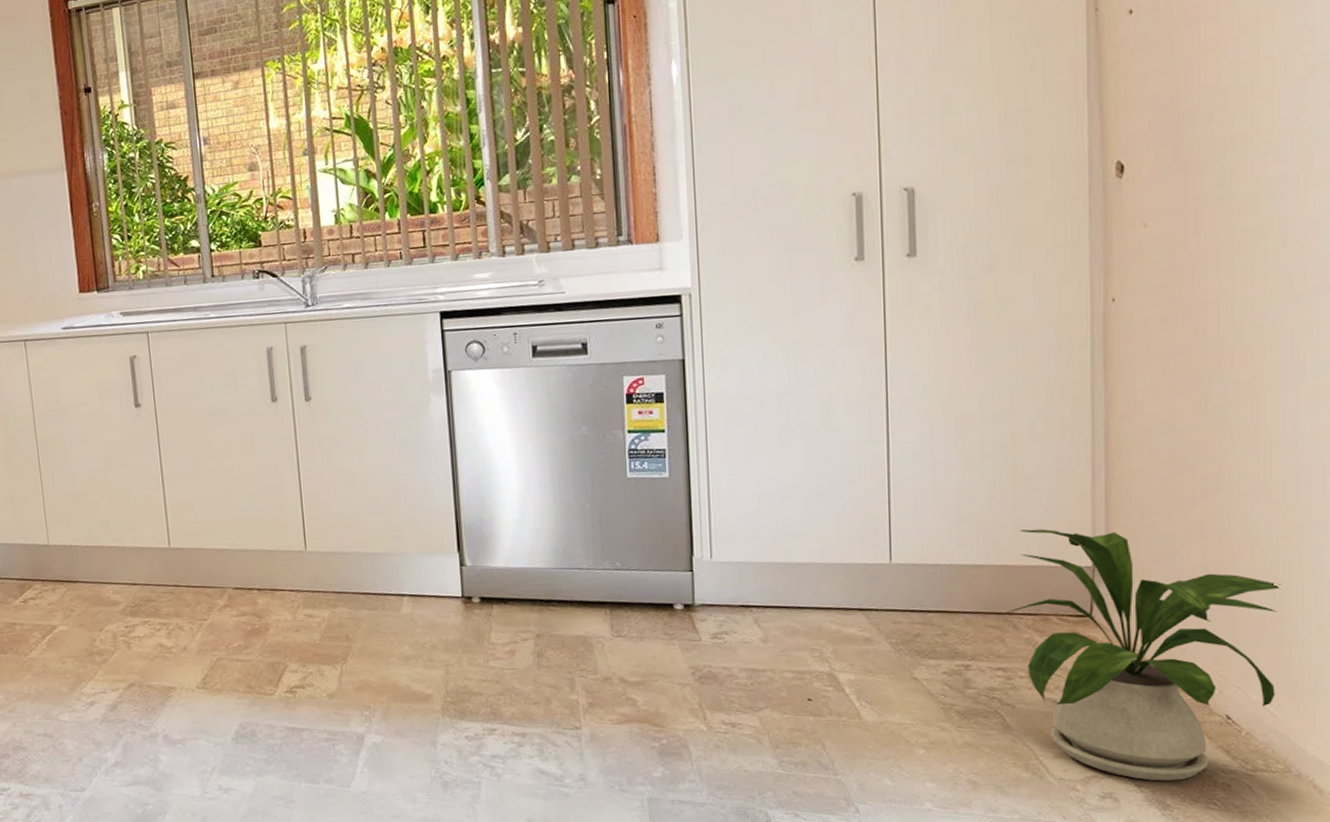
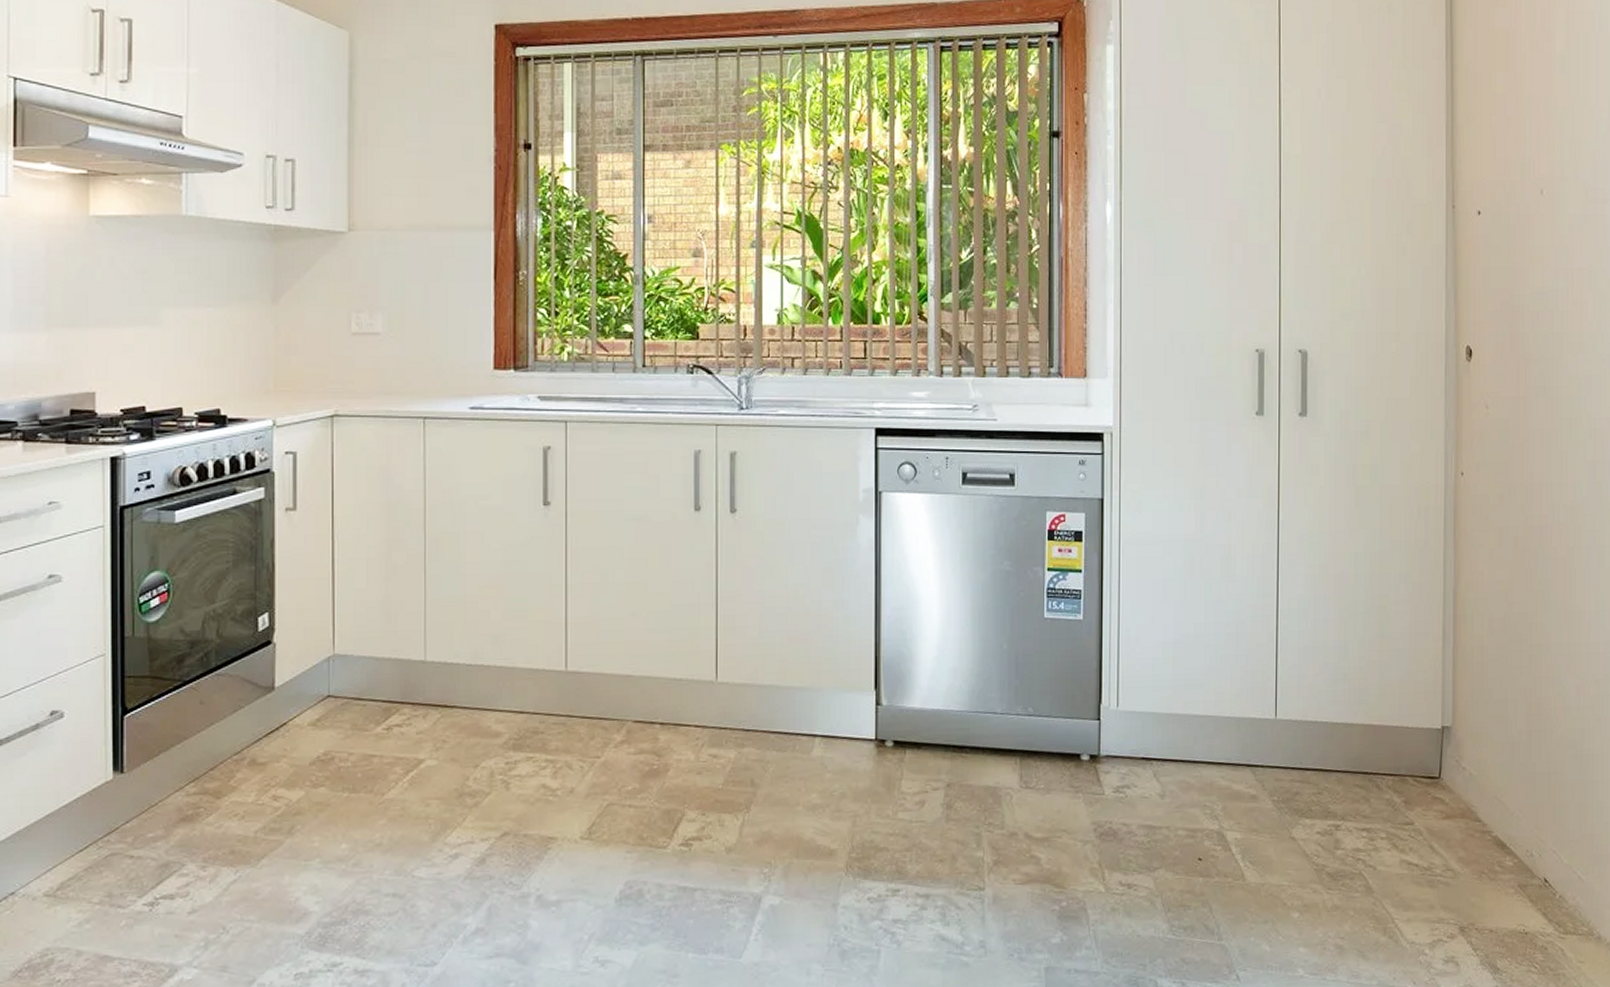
house plant: present [1006,528,1282,781] -> none [1371,689,1587,945]

